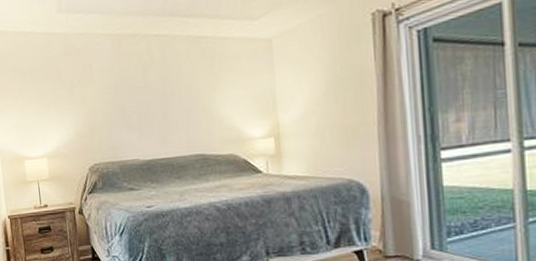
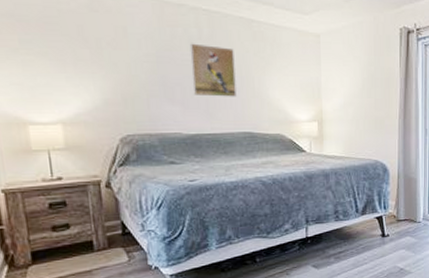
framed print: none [143,69,188,121] -> present [189,43,237,97]

